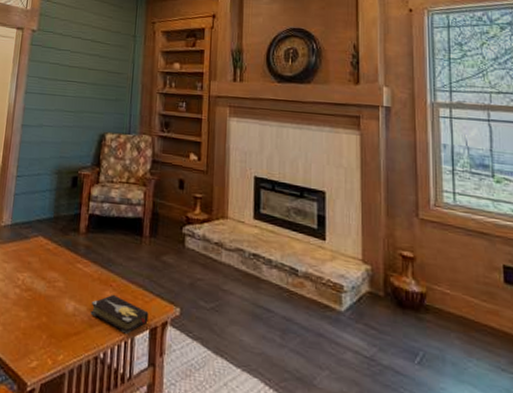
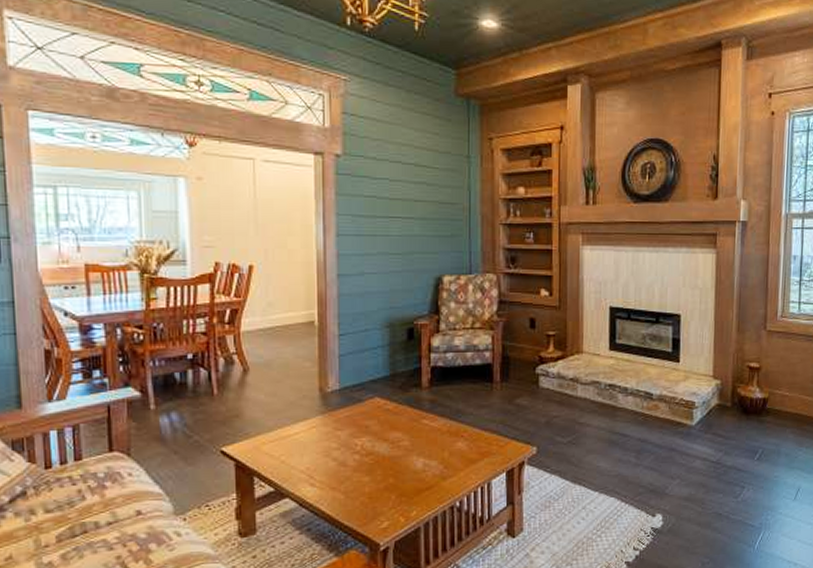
hardback book: present [90,294,149,334] -> none [442,444,504,480]

